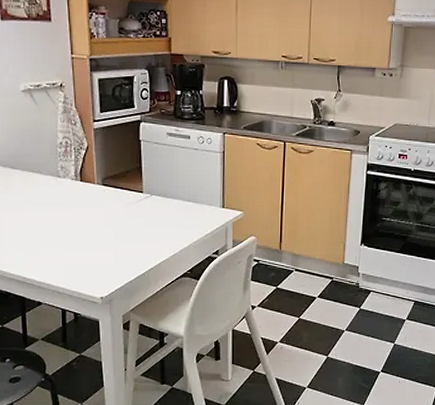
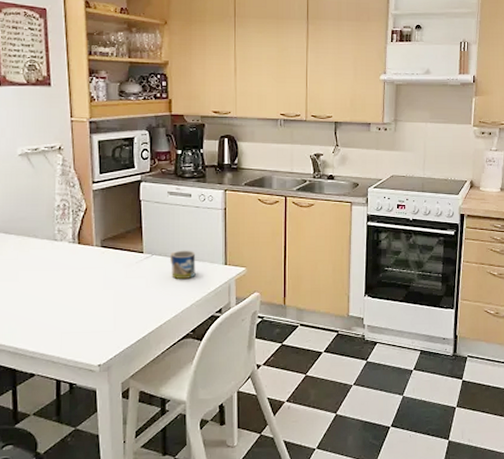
mug: none [169,191,194,221] -> present [170,250,196,280]

